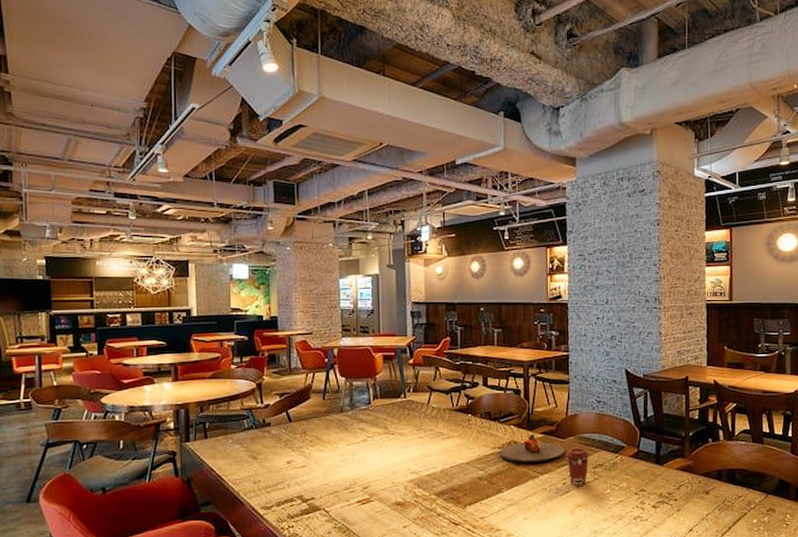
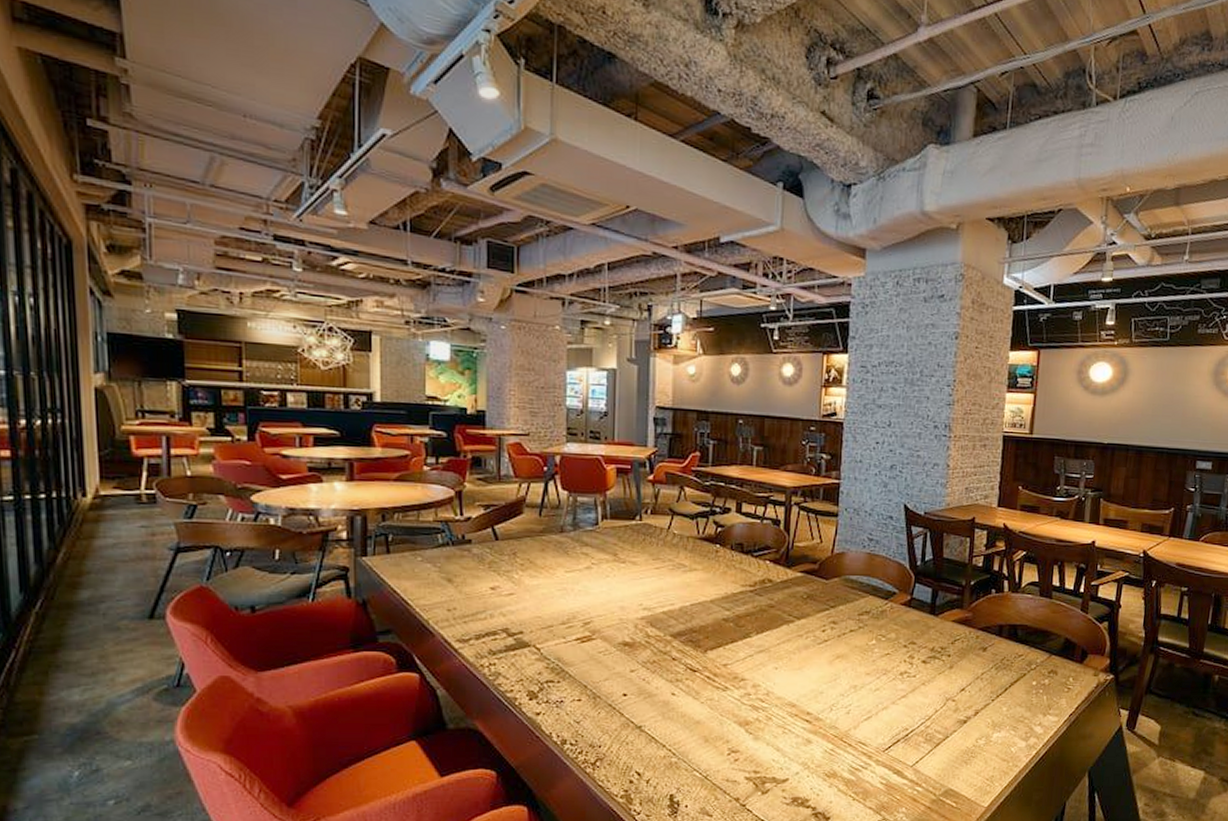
plate: present [500,434,565,463] -> none [751,572,828,606]
coffee cup: present [565,448,589,487] -> none [827,591,855,635]

